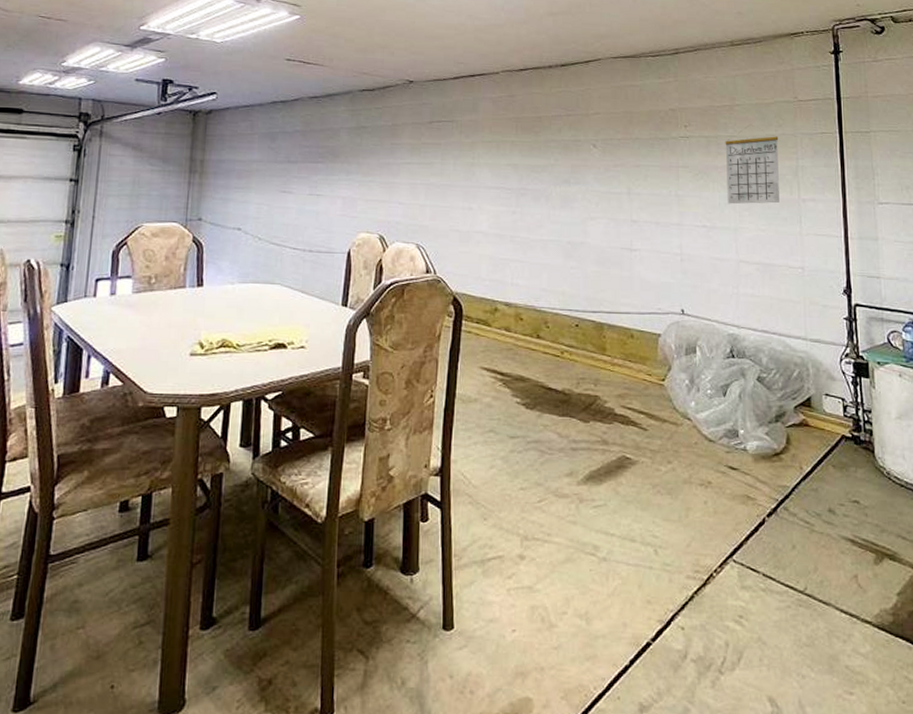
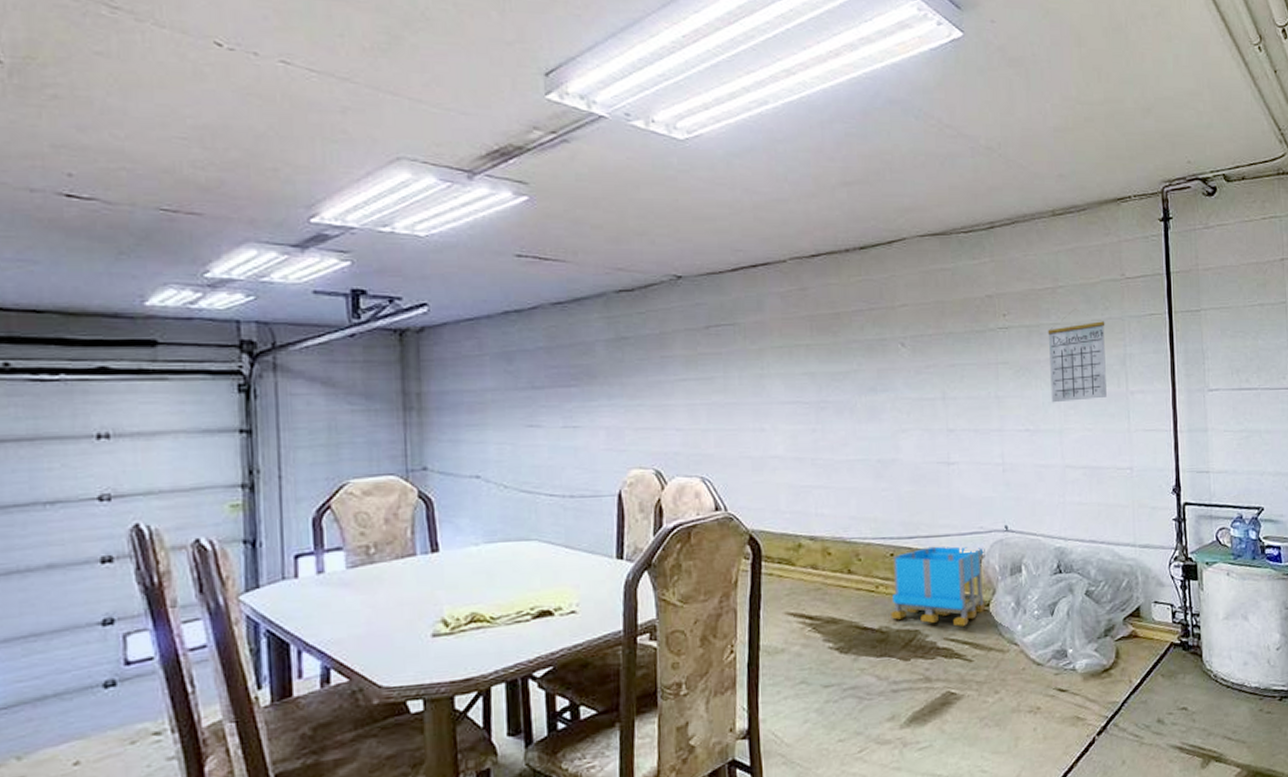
storage bin: none [573,321,662,397] -> present [891,546,985,627]

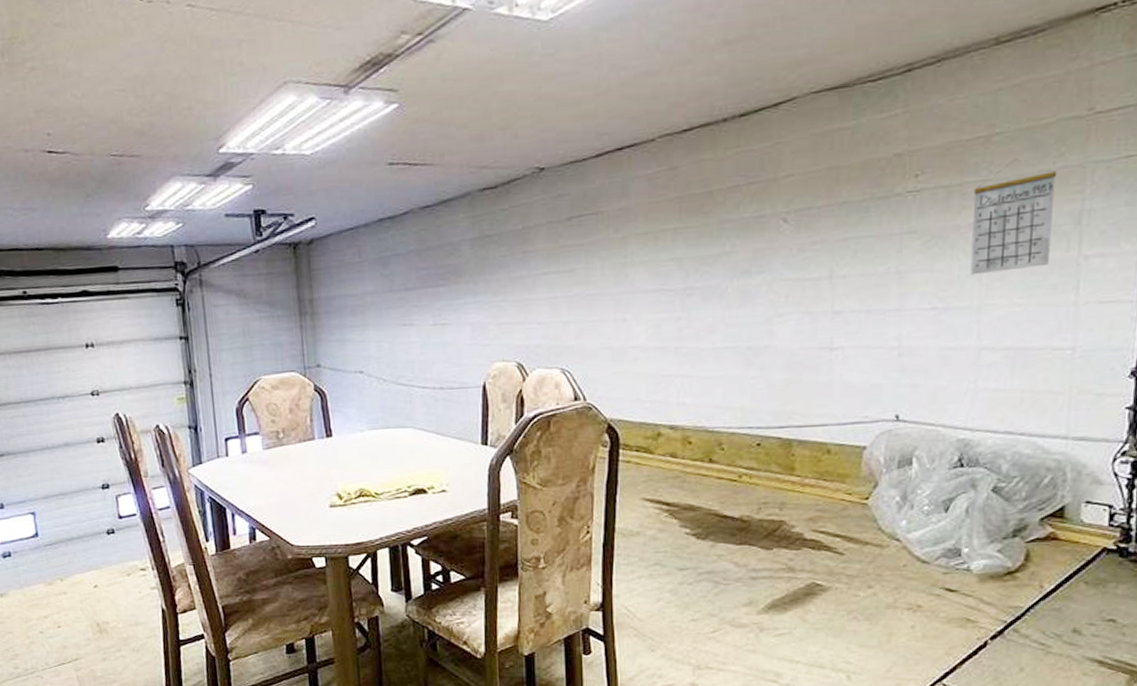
storage bin: present [891,546,985,627] -> none [754,436,869,519]

